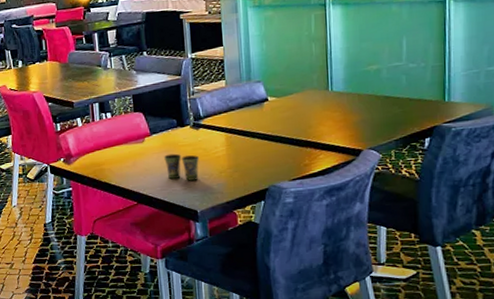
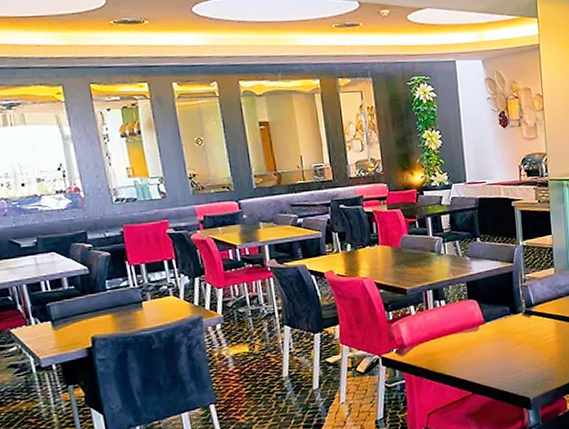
cup: present [164,153,200,181] -> none [498,341,532,369]

